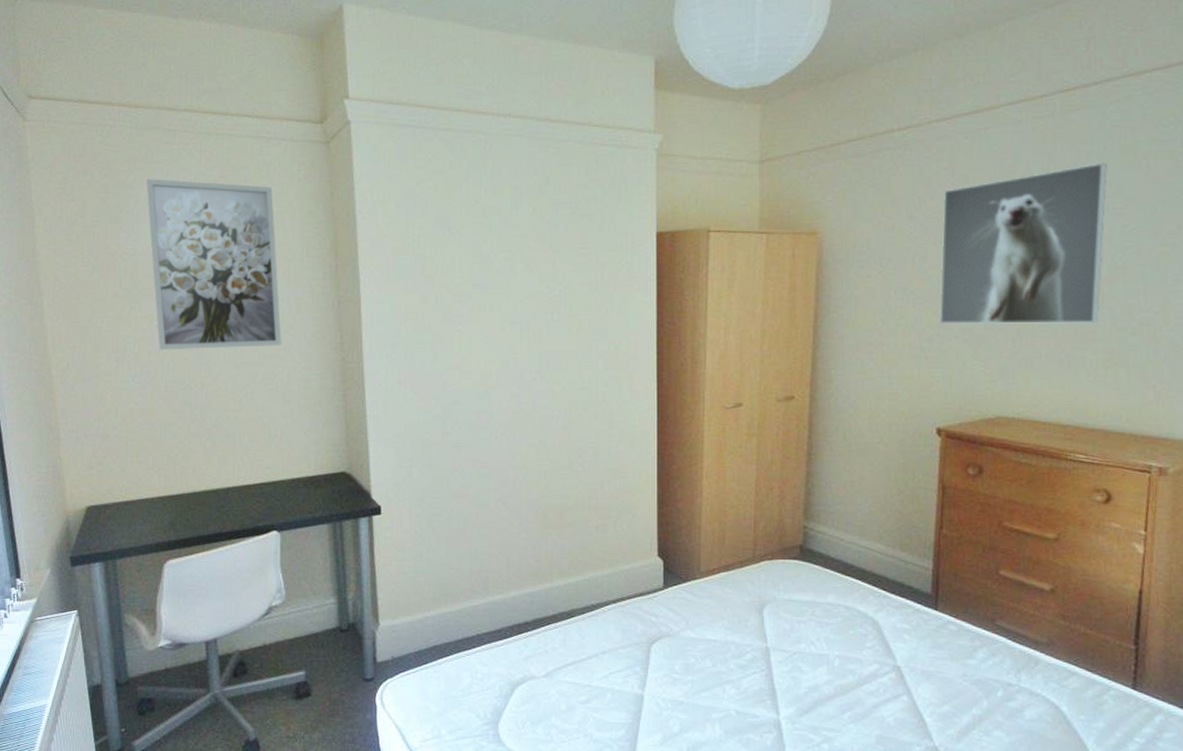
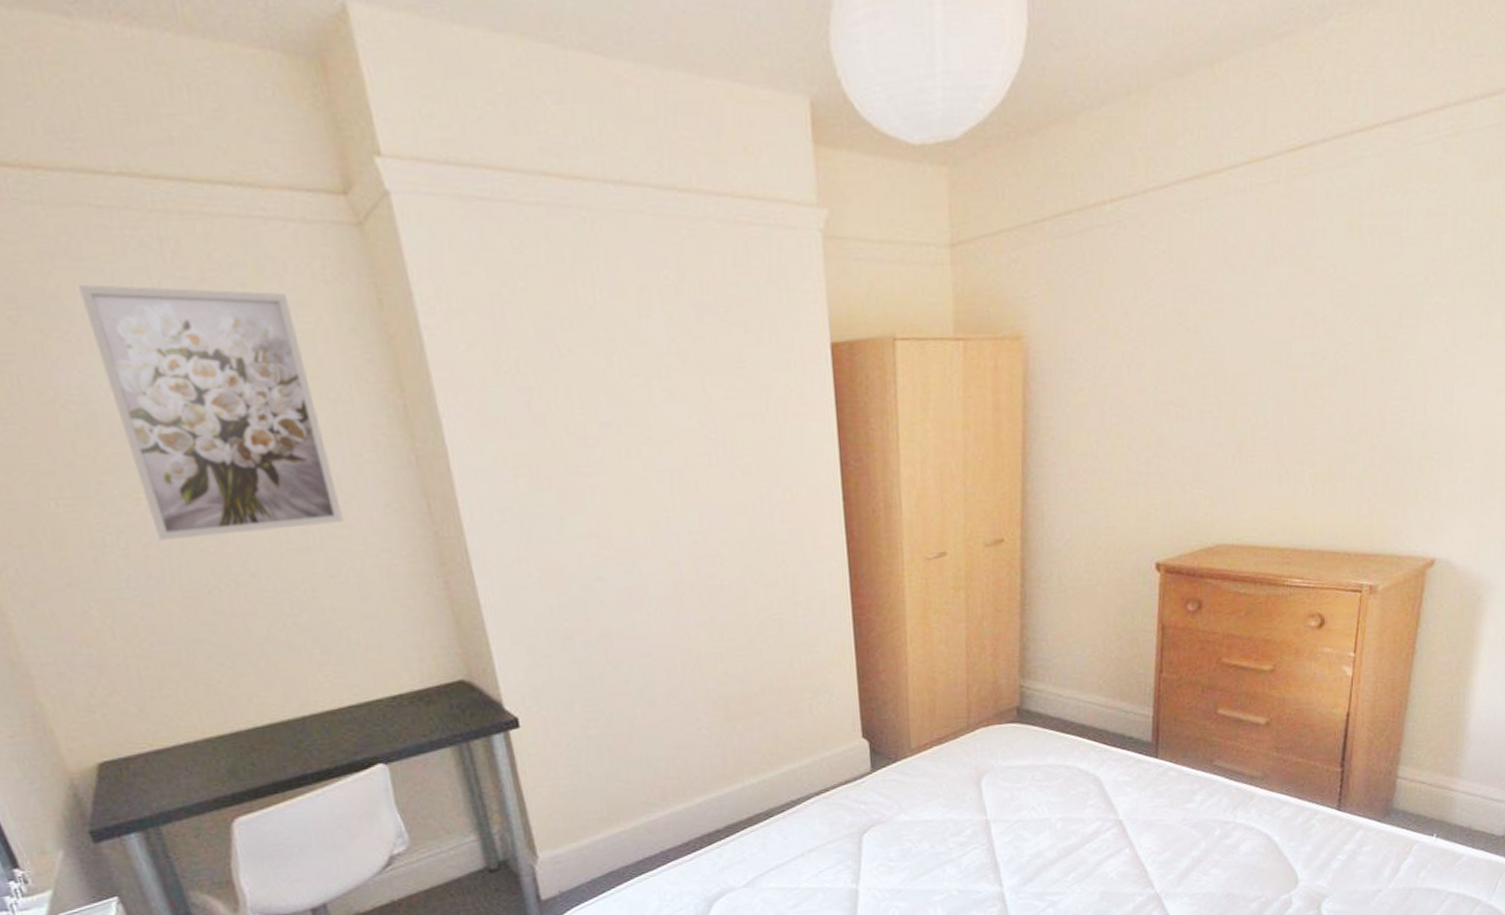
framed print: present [940,162,1107,324] -> none [1158,241,1332,443]

